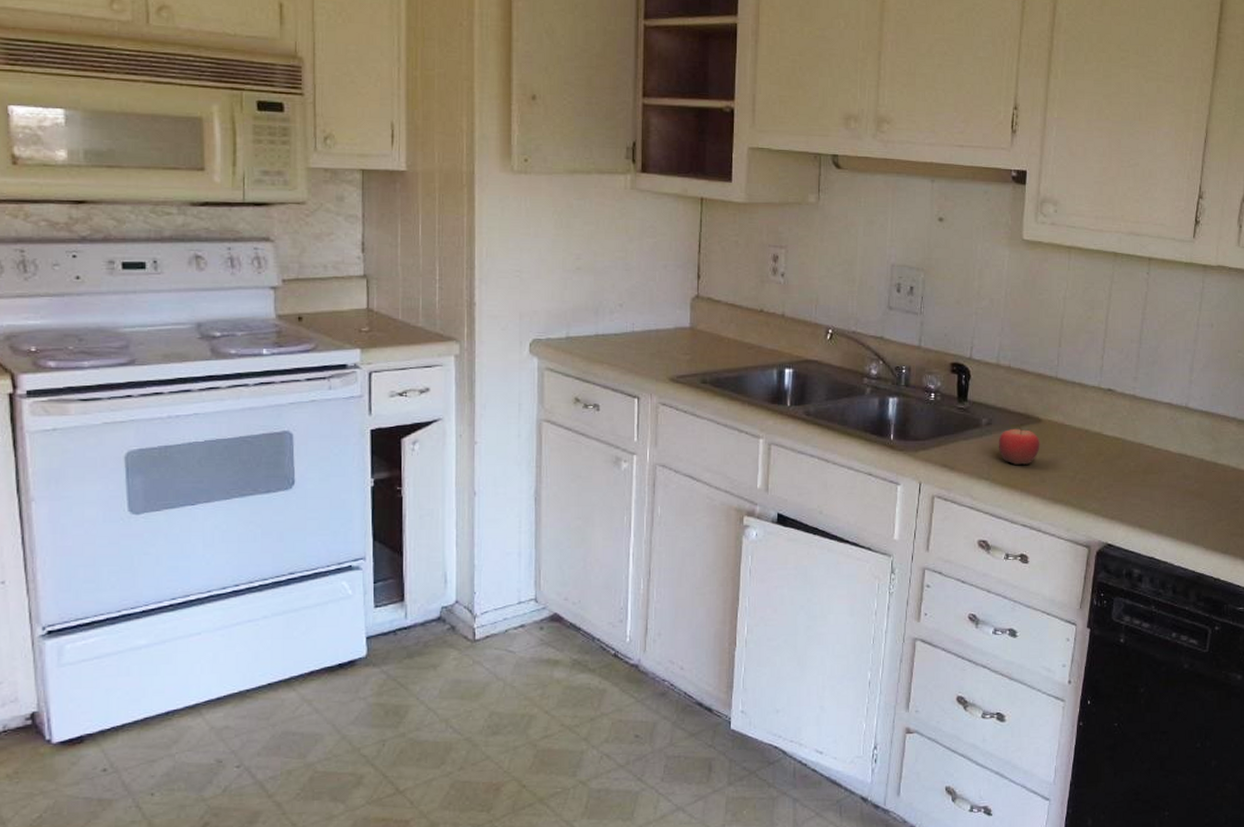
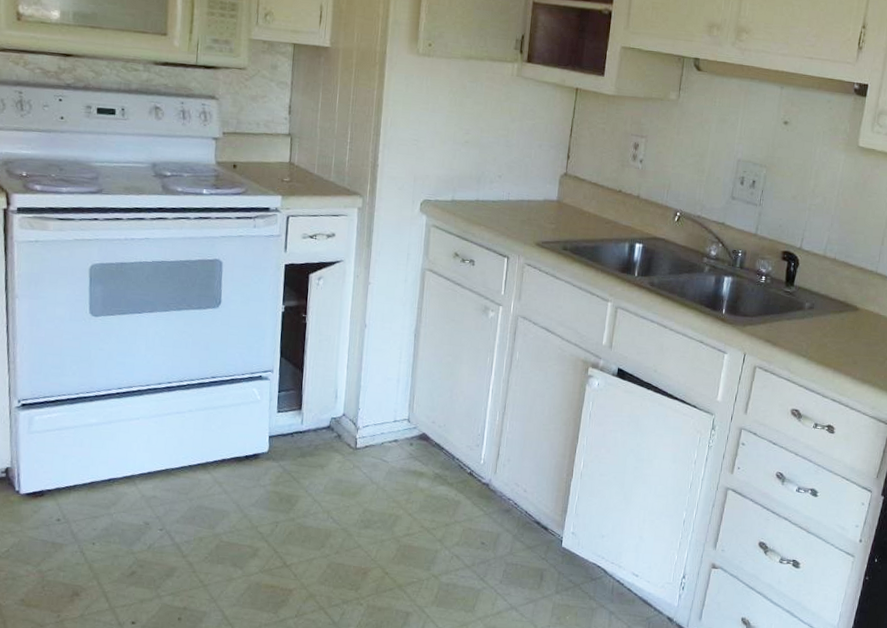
fruit: present [998,425,1040,465] -> none [817,311,856,347]

